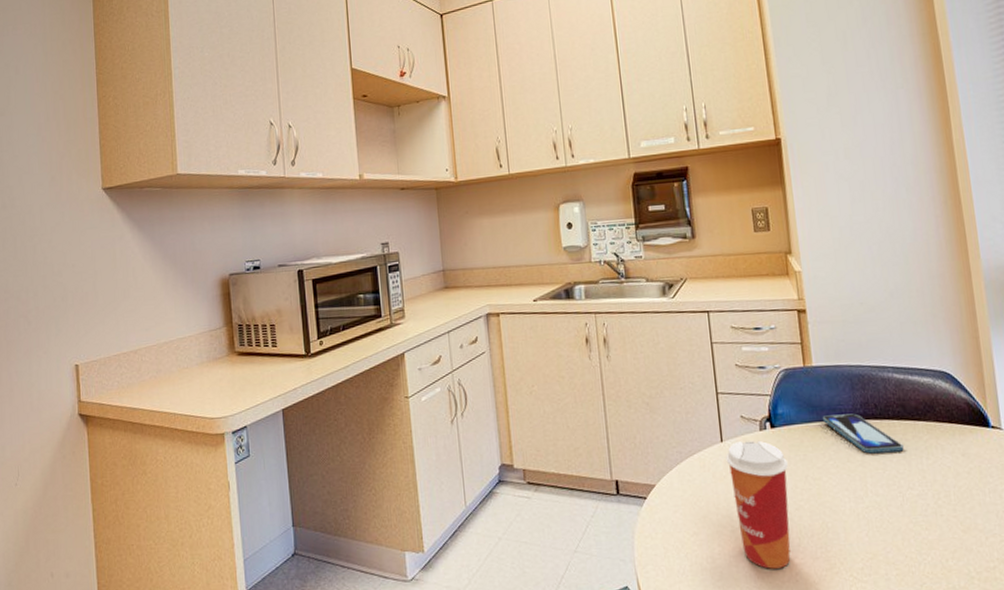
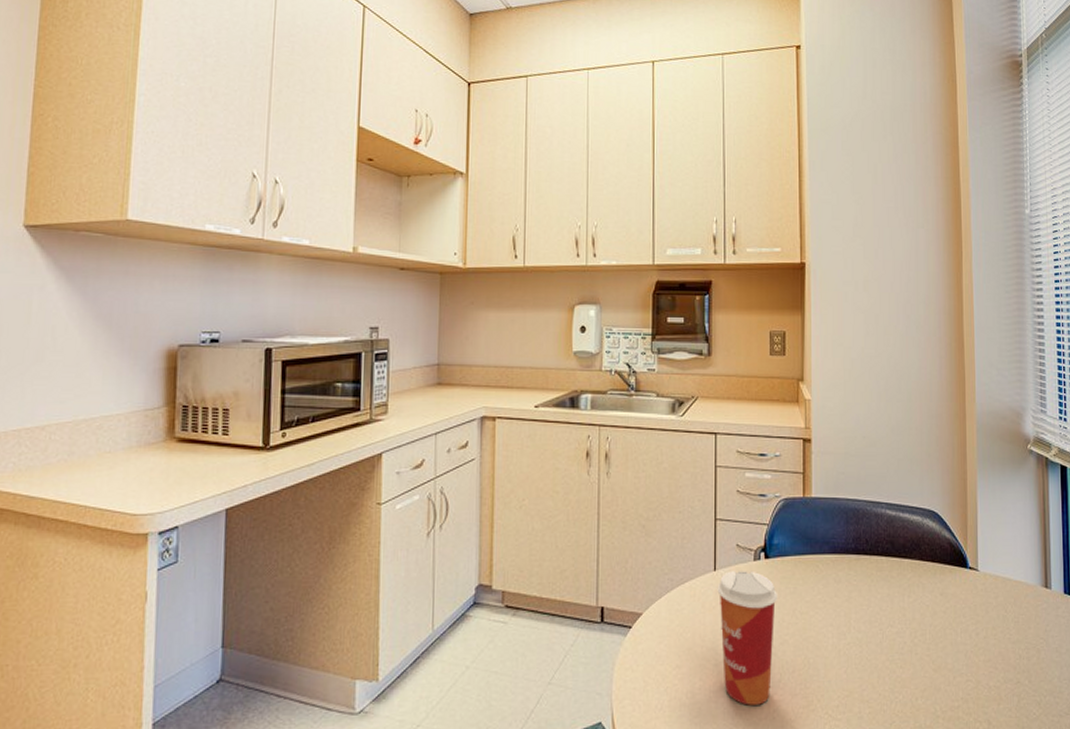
smartphone: present [822,413,904,454] -> none [815,548,888,590]

